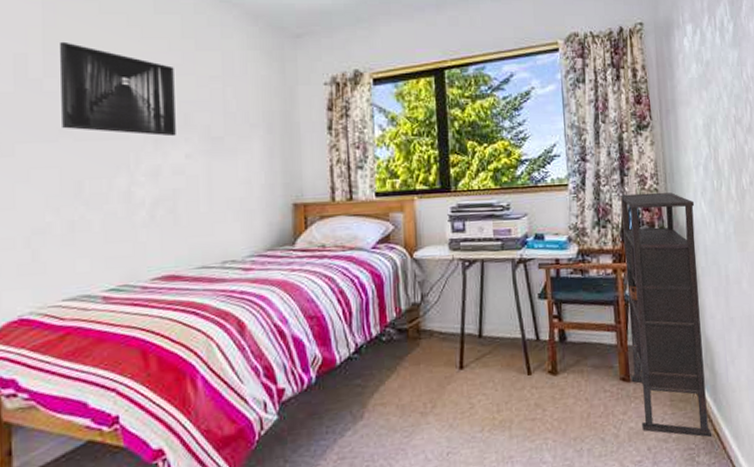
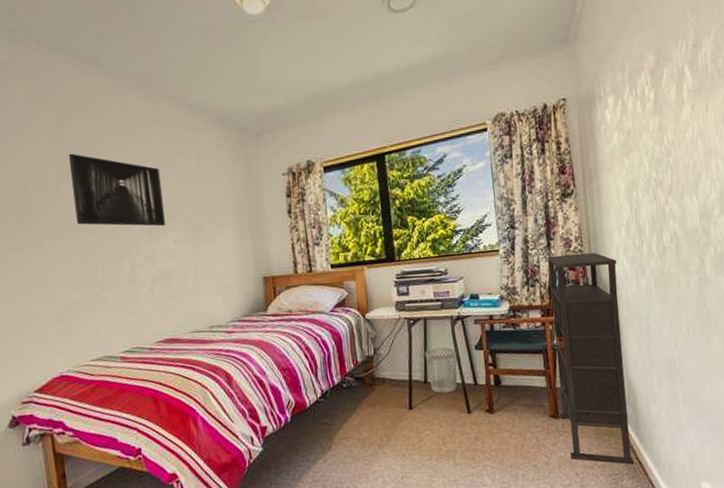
wastebasket: none [480,294,517,350] -> present [424,347,457,393]

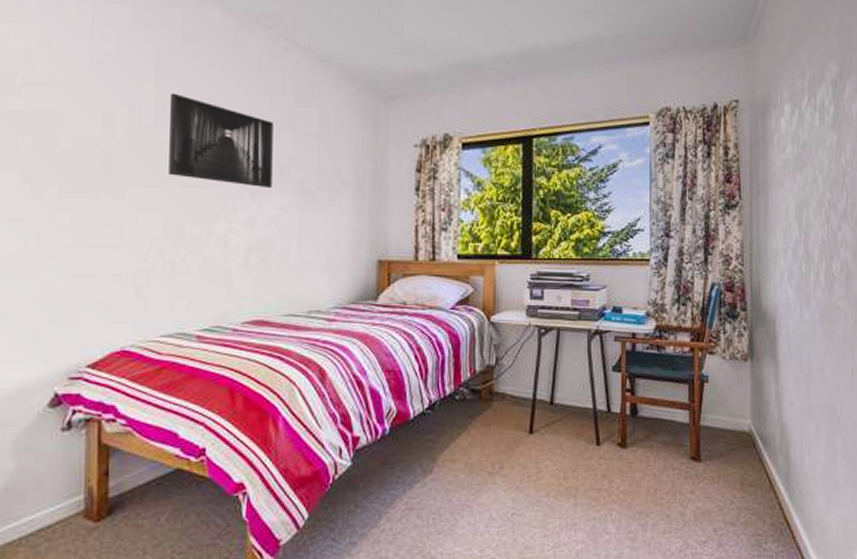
wastebasket: present [424,347,457,393] -> none [554,363,590,418]
bookshelf: present [548,253,635,465] -> none [702,273,782,526]

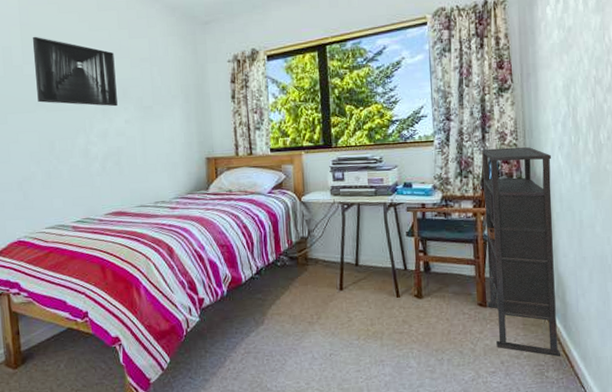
bookshelf: none [702,273,782,526] -> present [482,147,561,357]

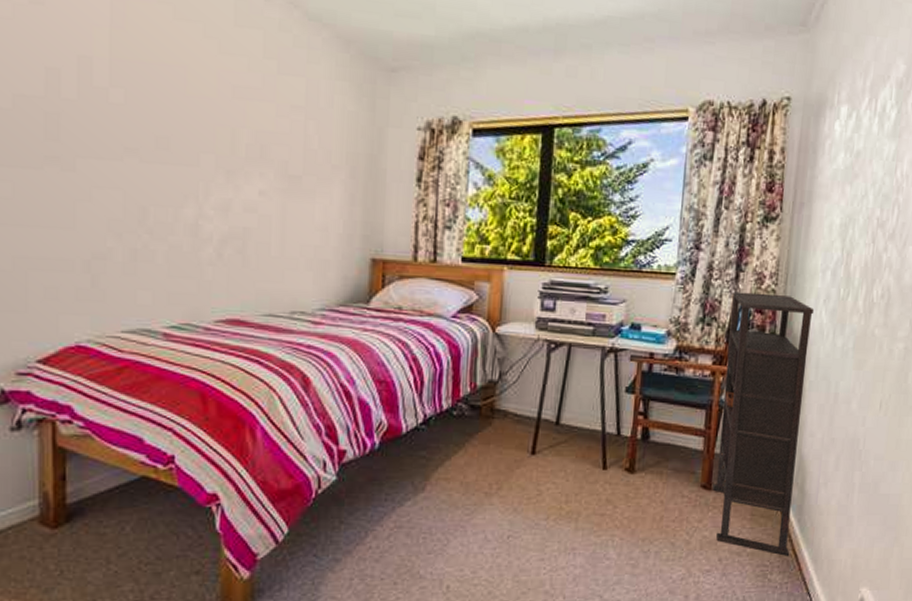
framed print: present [32,36,118,107] -> none [127,47,252,170]

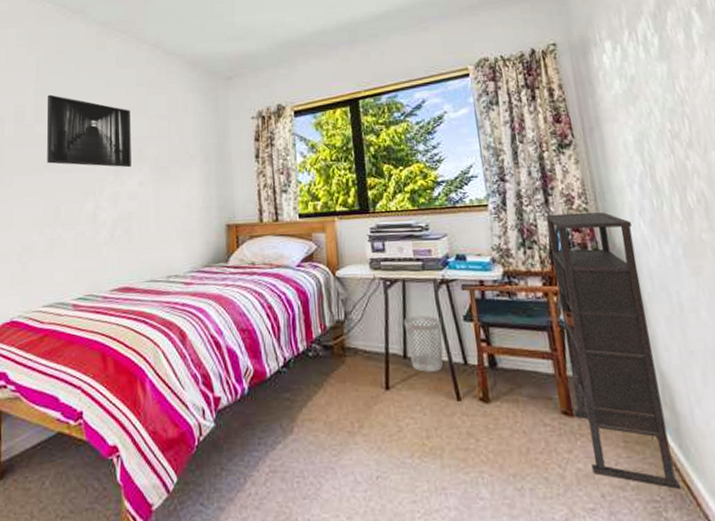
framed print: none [127,47,252,170] -> present [46,94,131,168]
wastebasket: none [562,382,601,440] -> present [403,315,443,372]

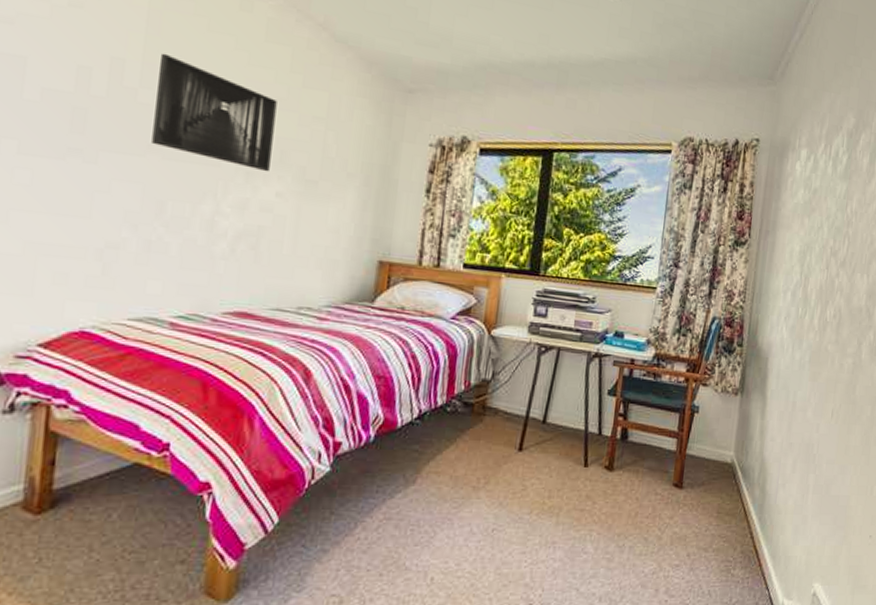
wastebasket: present [403,315,443,372] -> none [548,383,586,439]
bookshelf: present [546,212,682,490] -> none [683,306,777,553]

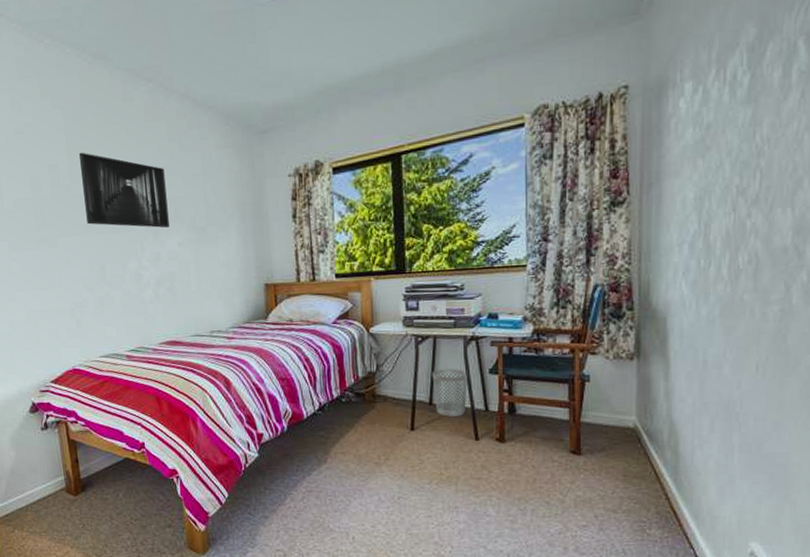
wastebasket: none [548,383,586,439] -> present [432,368,467,417]

